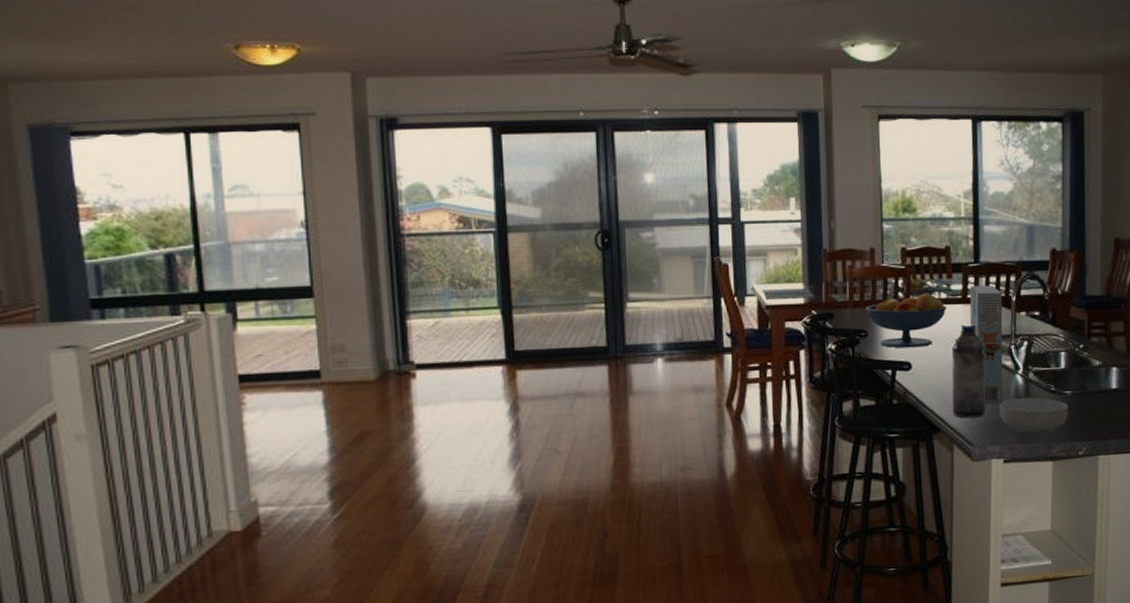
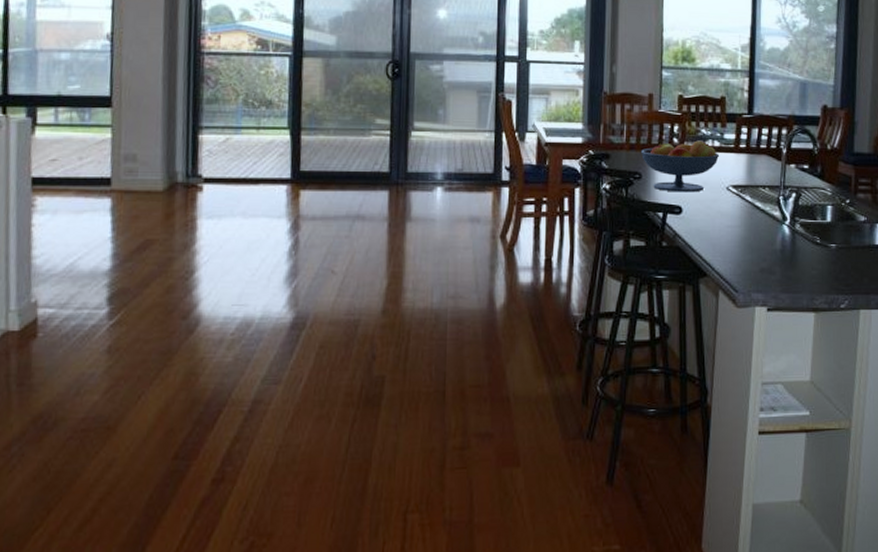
water bottle: present [951,323,986,418] -> none [719,172,755,265]
cereal box: present [969,285,1003,405] -> none [741,136,774,252]
cereal bowl: present [999,397,1069,436] -> none [765,248,833,286]

